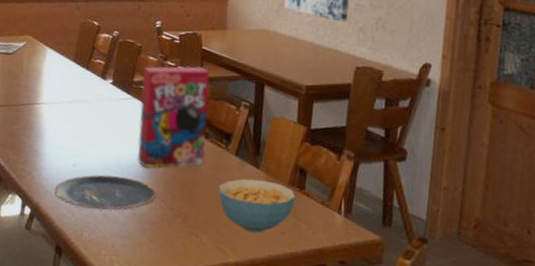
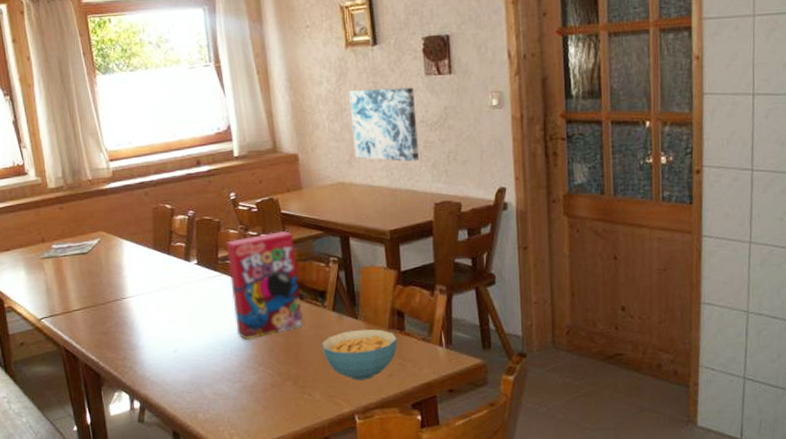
plate: present [54,174,156,210] -> none [159,352,262,390]

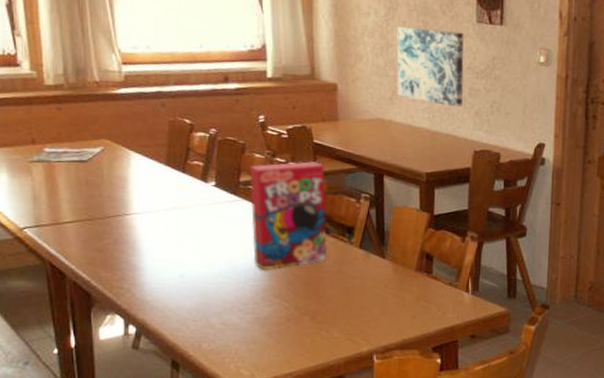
cereal bowl: present [321,329,398,380] -> none [344,269,424,320]

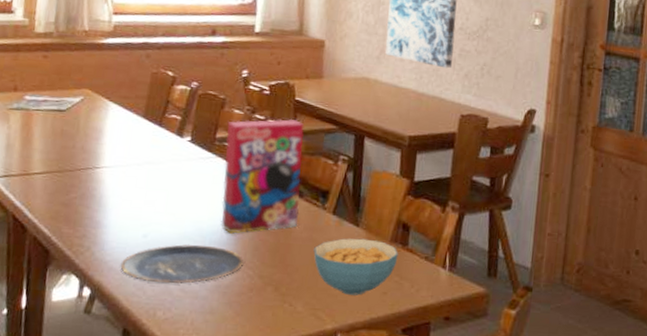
plate: none [161,281,279,318] -> present [120,244,243,284]
cereal bowl: none [344,269,424,320] -> present [313,238,398,295]

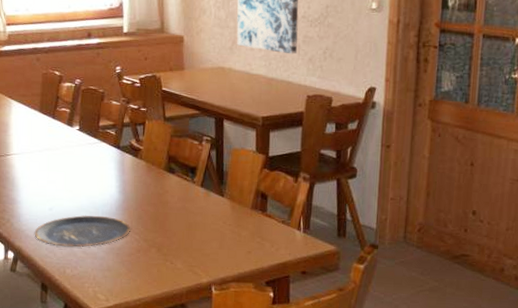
cereal box: present [220,119,305,234] -> none [107,107,173,206]
cereal bowl: present [313,238,398,295] -> none [187,206,259,254]

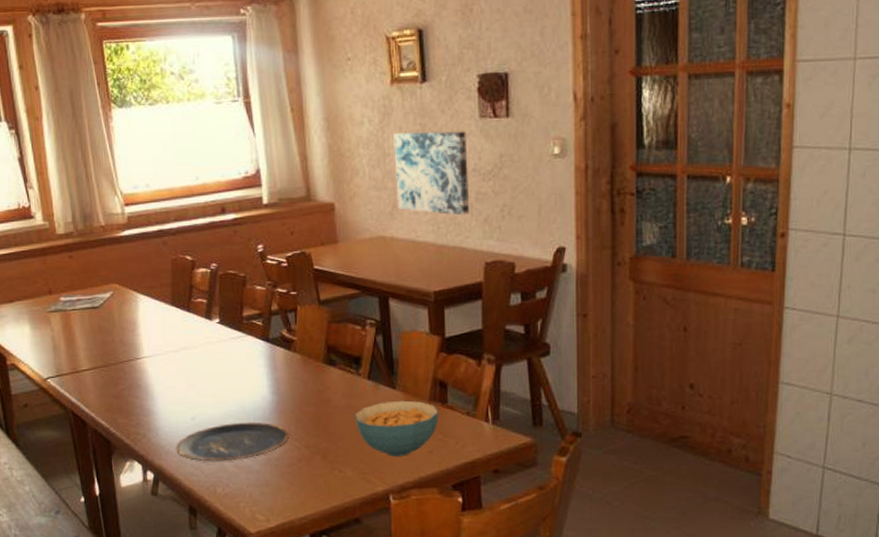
cereal bowl: none [187,206,259,254] -> present [354,400,439,457]

